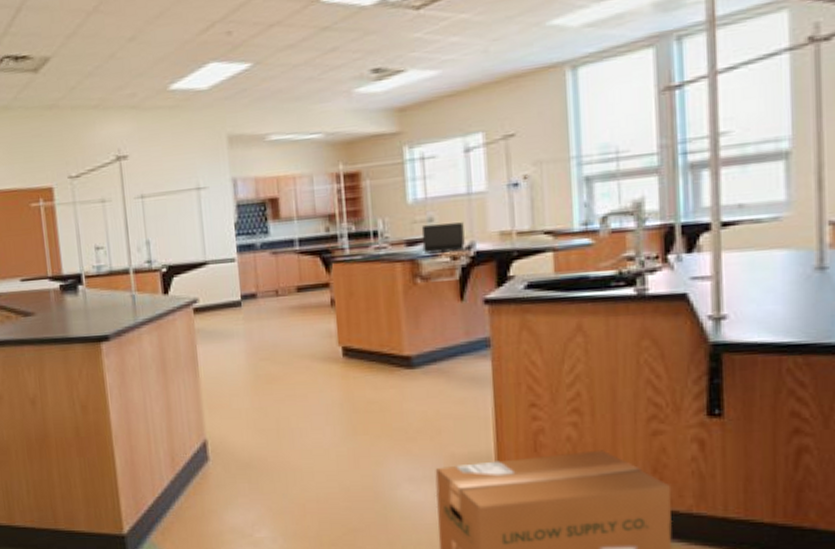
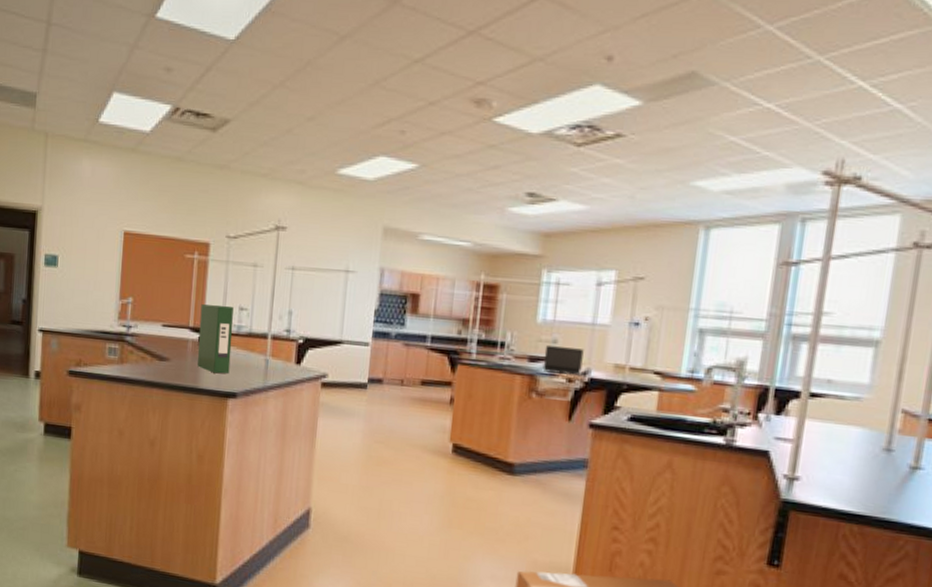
binder: none [56,247,98,319] -> present [197,304,234,374]

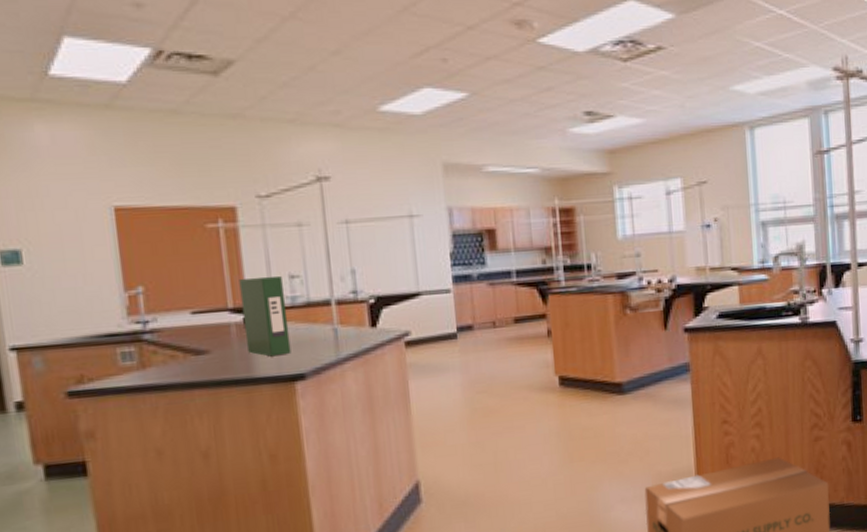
laptop: present [542,344,587,376] -> none [630,258,673,287]

